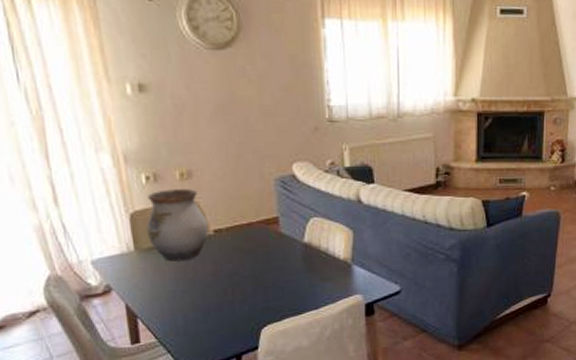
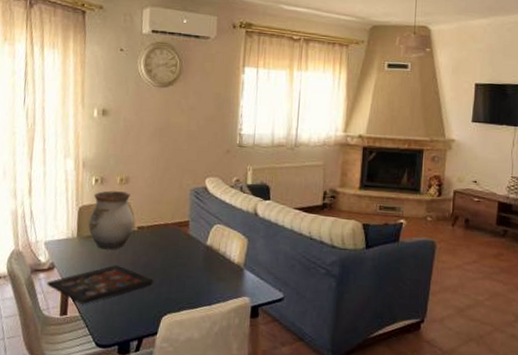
decorative tray: none [105,278,244,328] -> present [47,265,153,304]

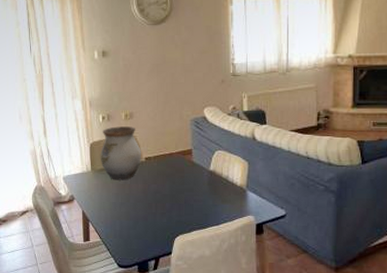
decorative tray: present [47,265,153,304] -> none [69,194,164,230]

